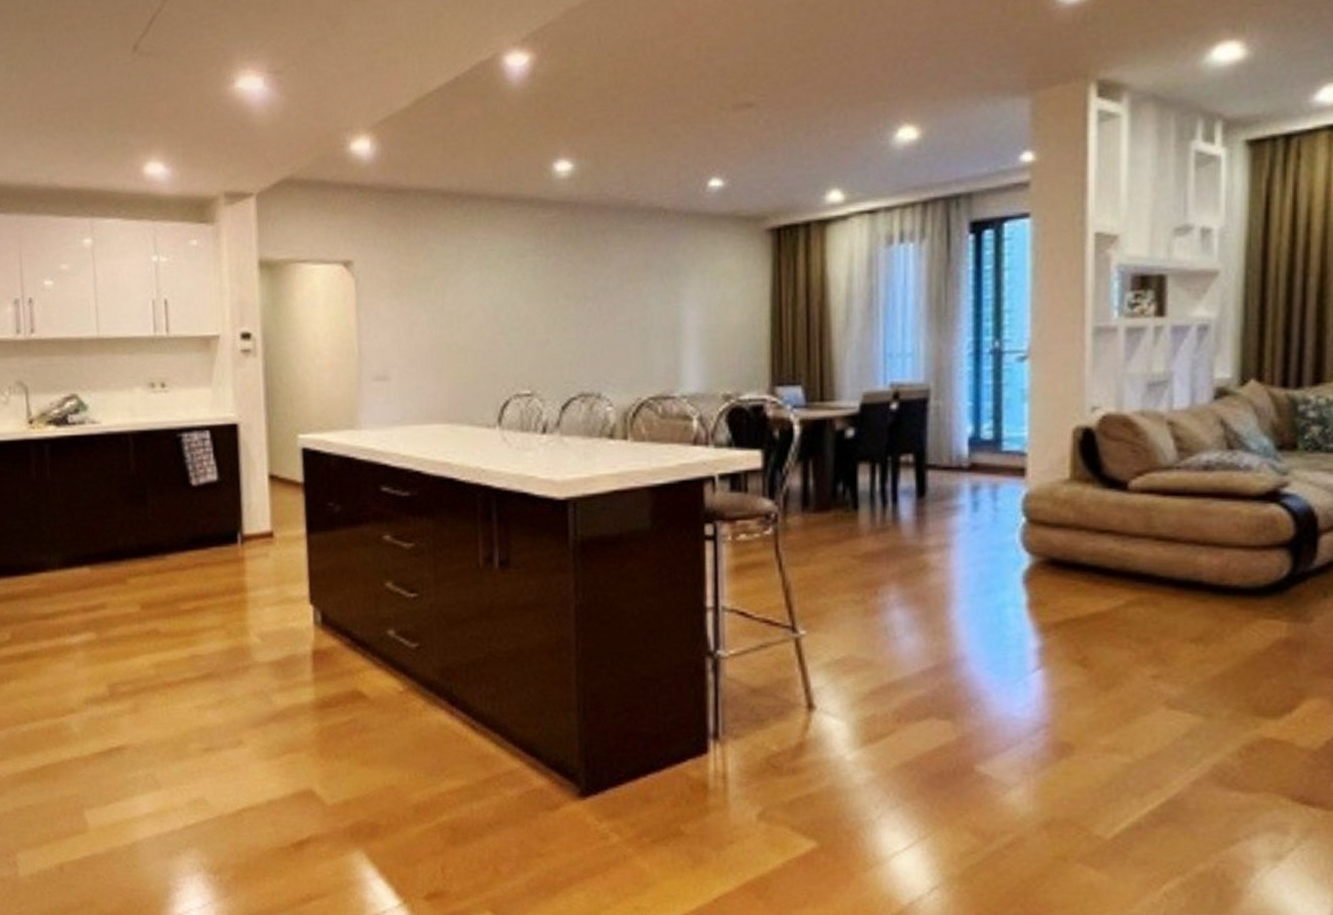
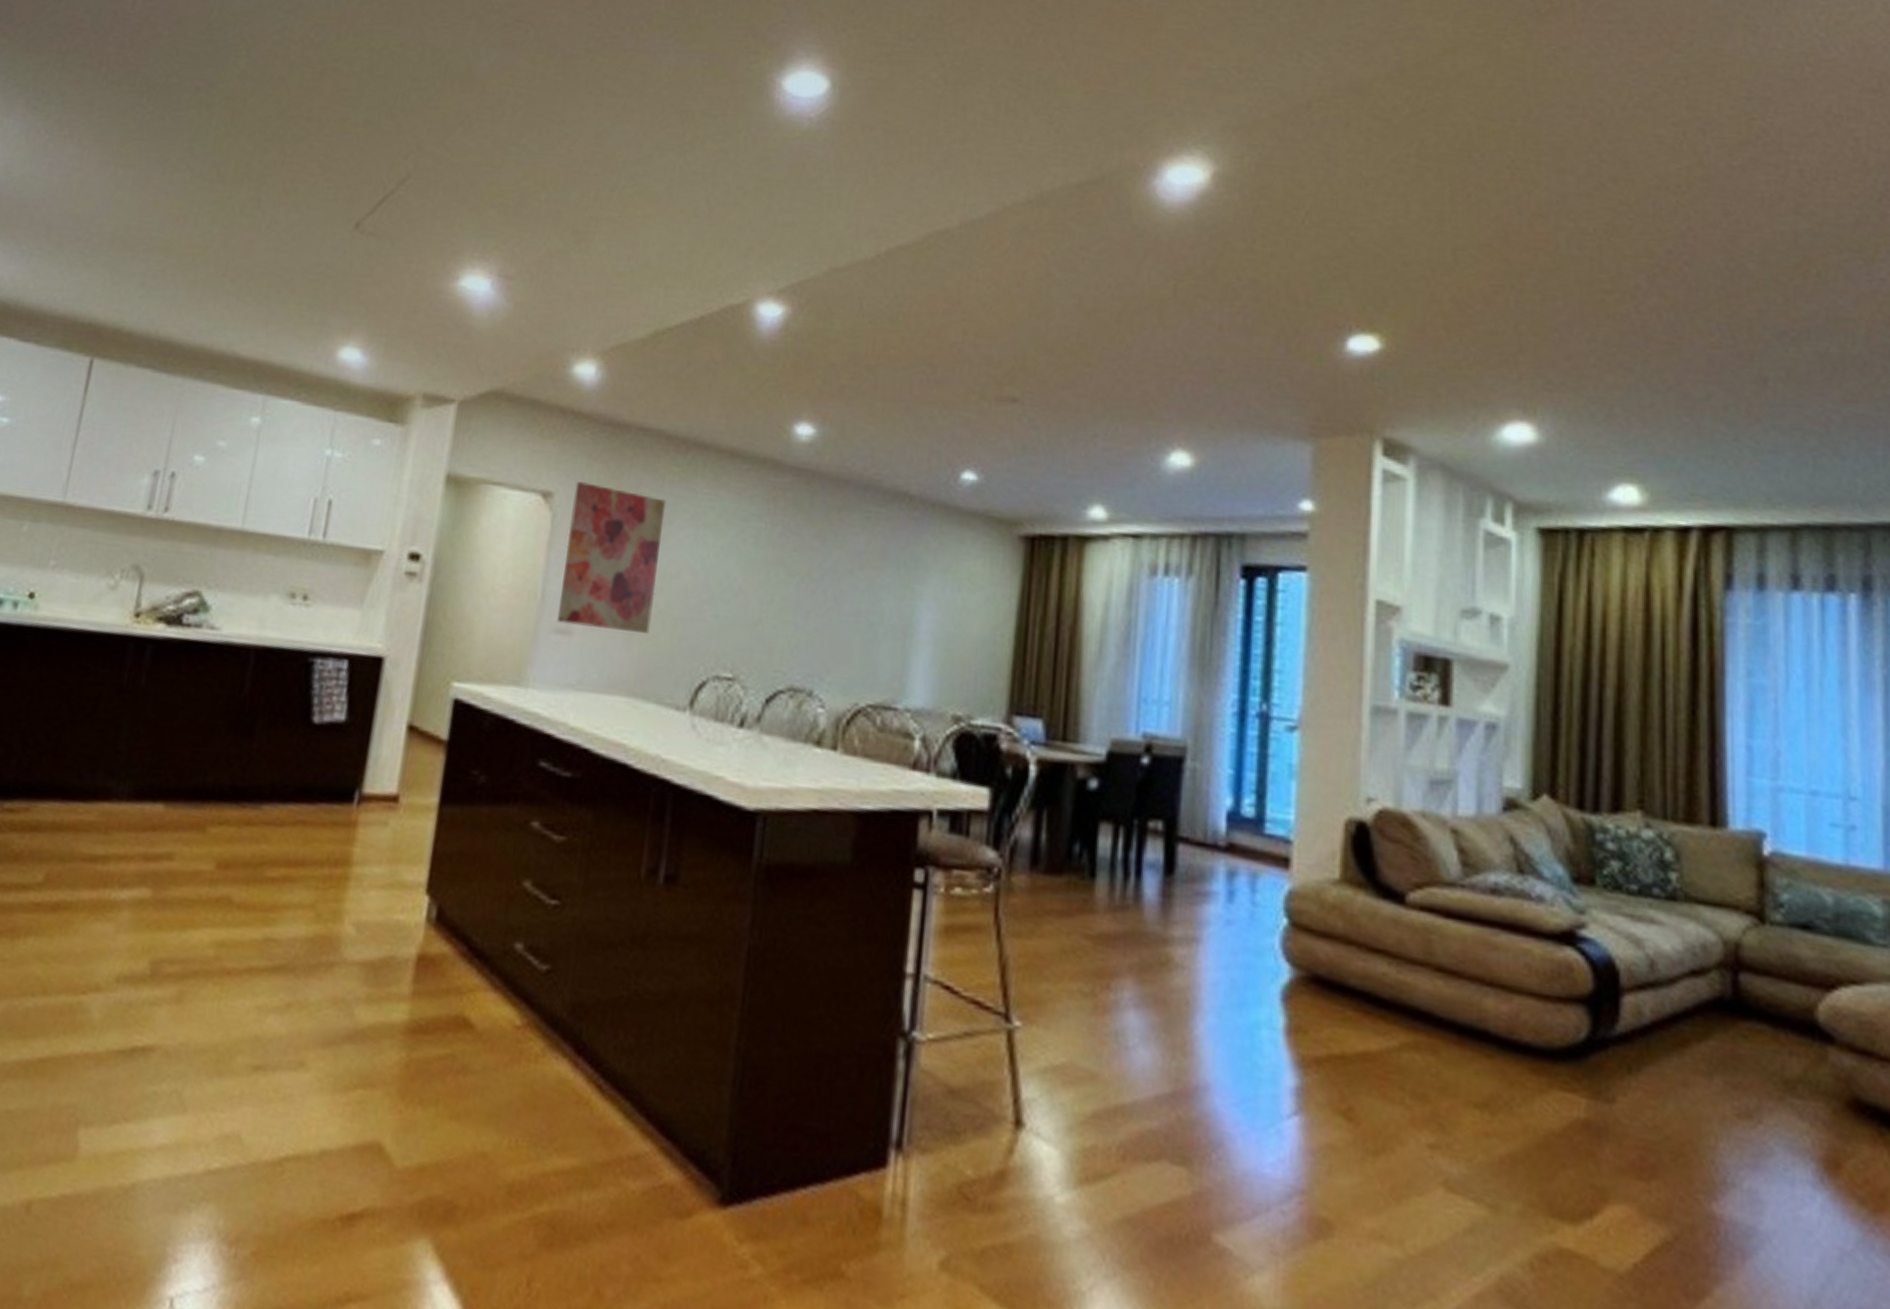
wall art: none [370,247,455,371] -> present [556,481,666,633]

